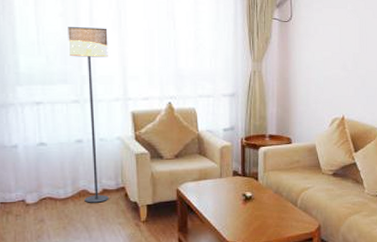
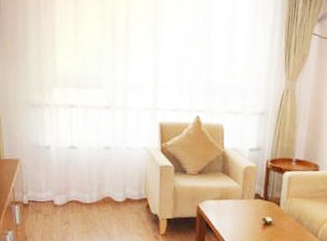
floor lamp: present [68,27,109,203] -> none [104,30,143,211]

